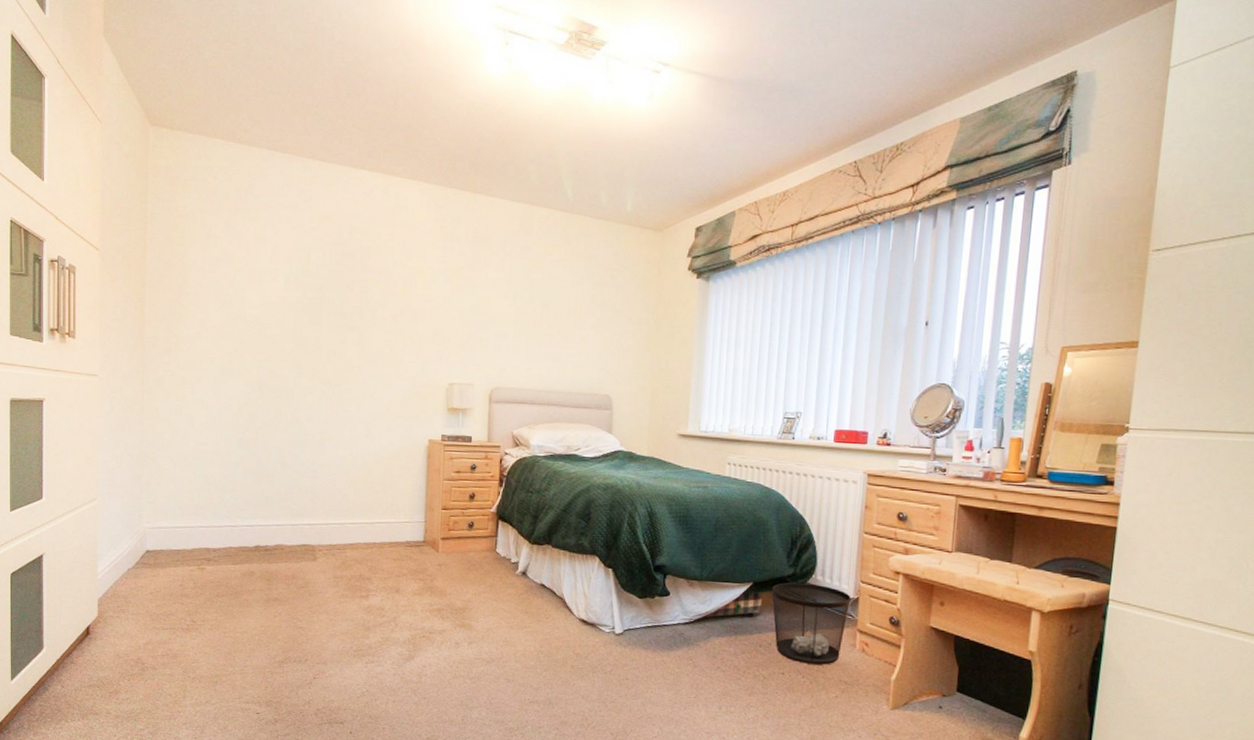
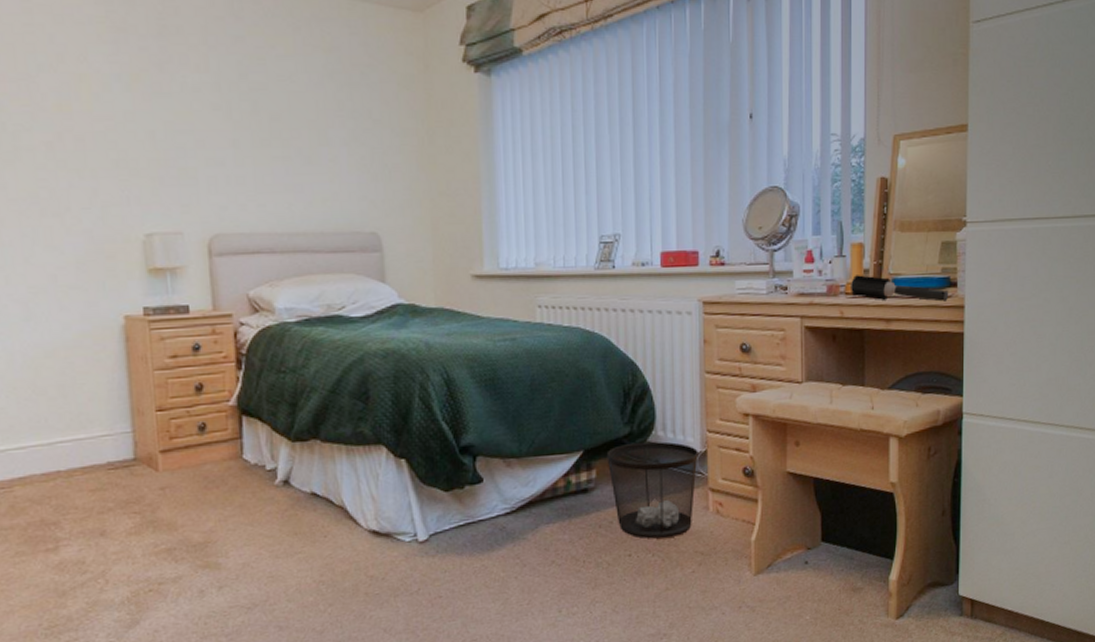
hairbrush: none [1006,465,1105,497] -> present [851,275,949,302]

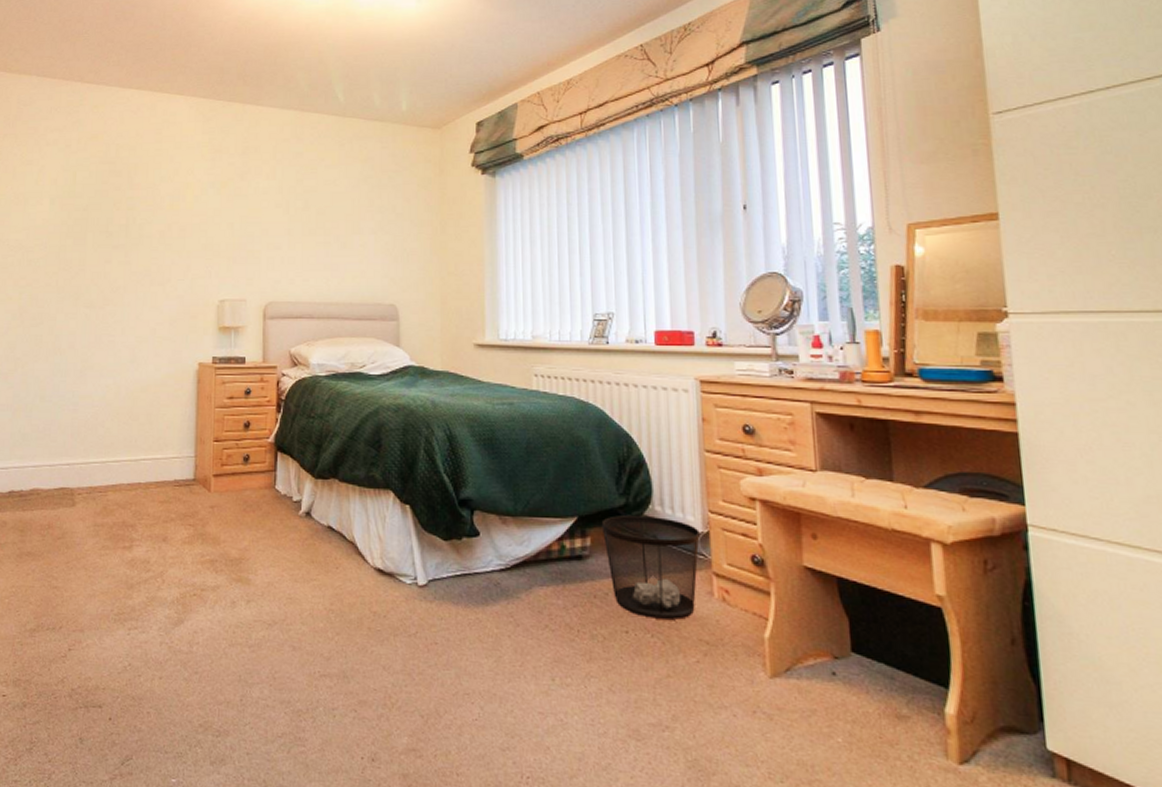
hairbrush: present [851,275,949,302] -> none [868,363,994,397]

